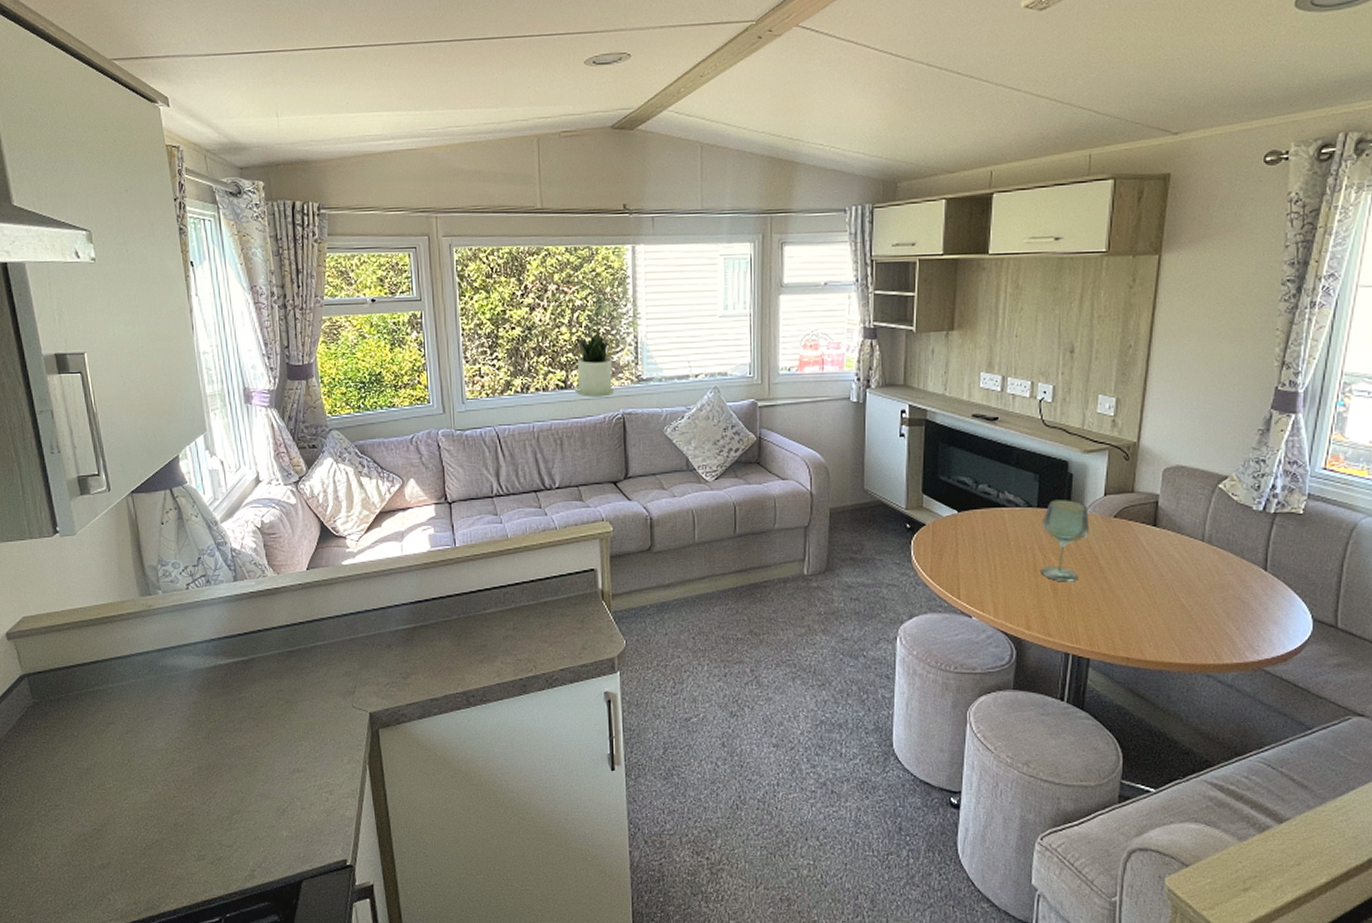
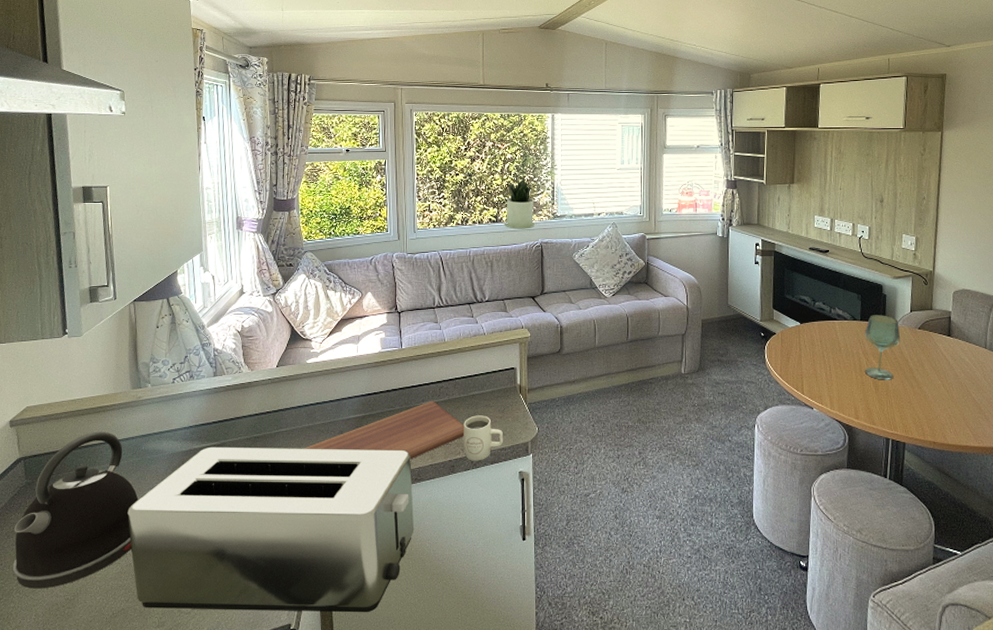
kettle: none [26,645,162,818] -> present [12,431,139,589]
toaster: none [150,662,483,849] -> present [127,446,415,613]
cutting board: none [346,608,537,678] -> present [303,400,465,460]
mug: none [535,626,585,680] -> present [464,415,504,461]

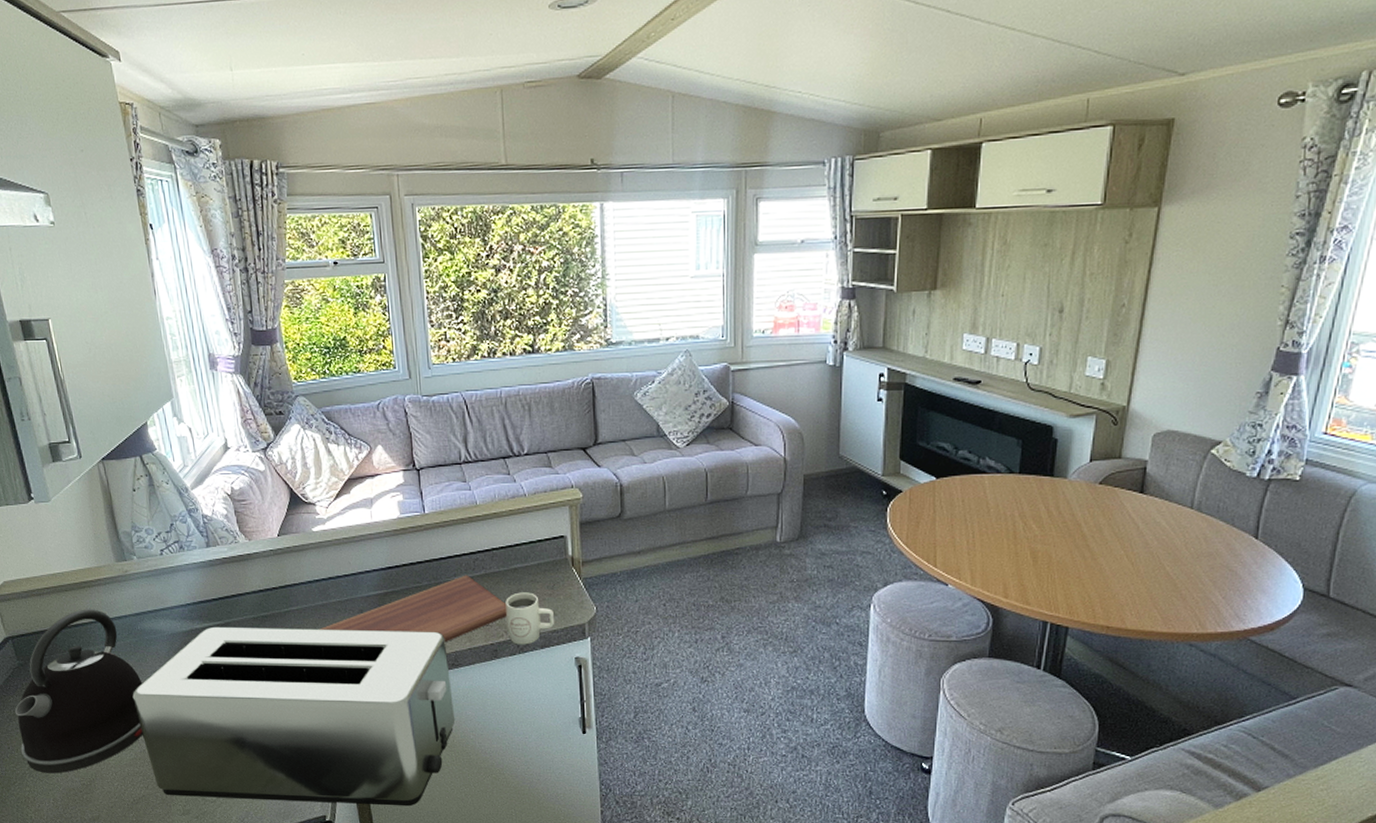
planter: present [504,178,536,229] -> none [542,293,584,362]
wine glass: present [864,315,901,380] -> none [1021,466,1074,550]

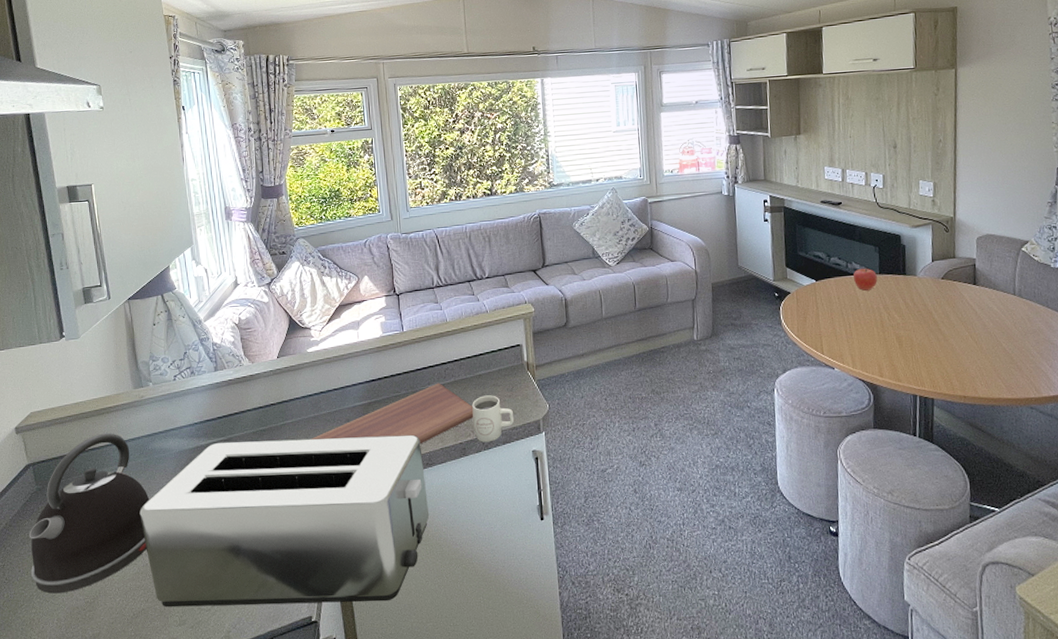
fruit: none [984,465,1016,493] -> present [853,268,877,291]

